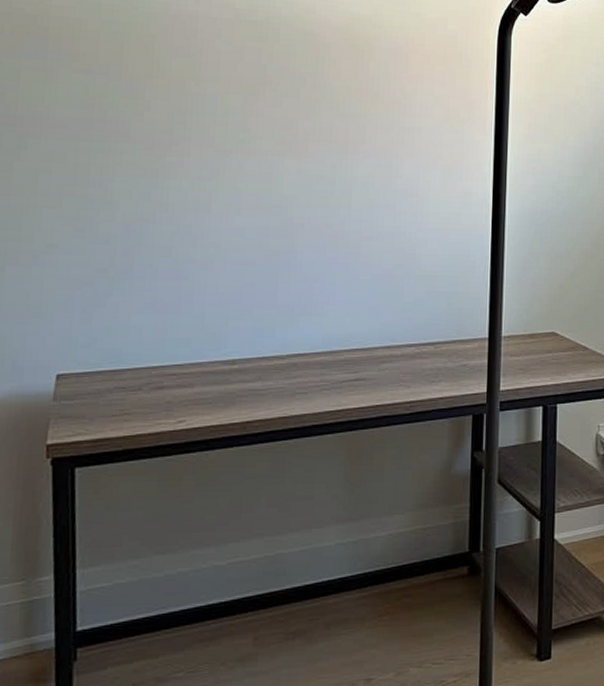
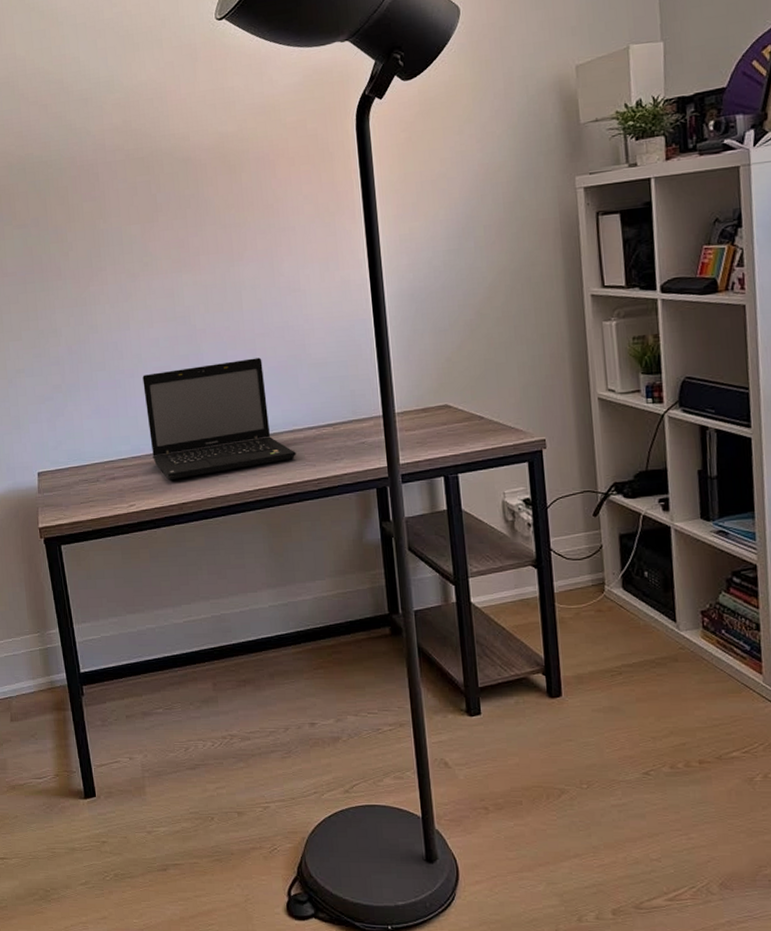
laptop: none [217,262,390,394] -> present [142,357,296,481]

